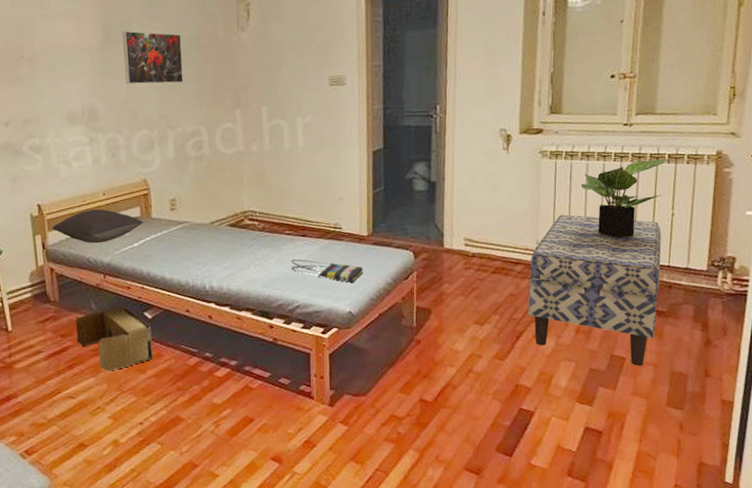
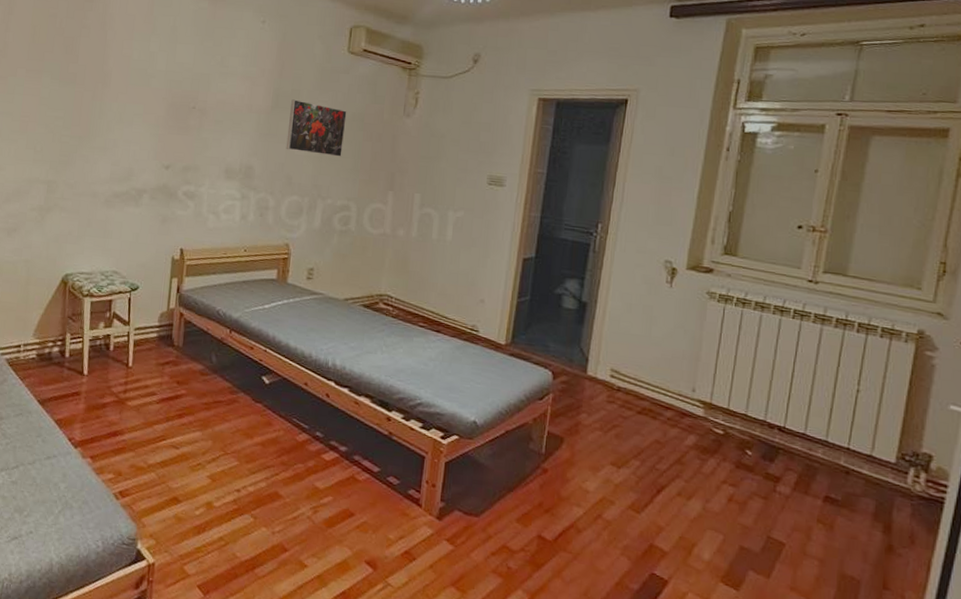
pillow: present [52,209,144,244] -> none [190,263,279,299]
cardboard box: present [75,306,153,372] -> none [191,365,266,429]
tote bag: present [290,259,363,283] -> none [419,354,495,391]
bench: present [528,214,661,367] -> none [673,364,842,558]
potted plant: present [580,158,670,236] -> none [750,323,860,406]

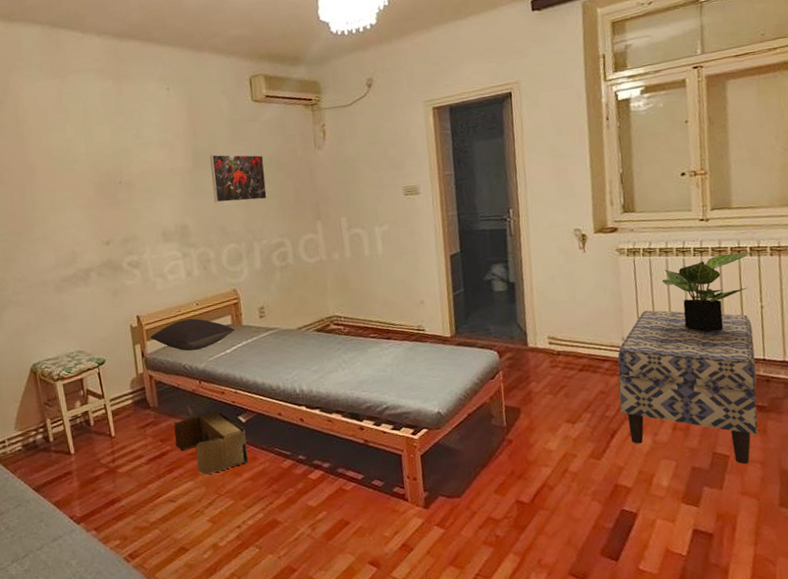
pillow: none [190,263,279,299] -> present [150,318,235,351]
cardboard box: none [191,365,266,429] -> present [174,410,249,475]
bench: none [673,364,842,558] -> present [617,310,758,465]
potted plant: none [750,323,860,406] -> present [662,251,753,330]

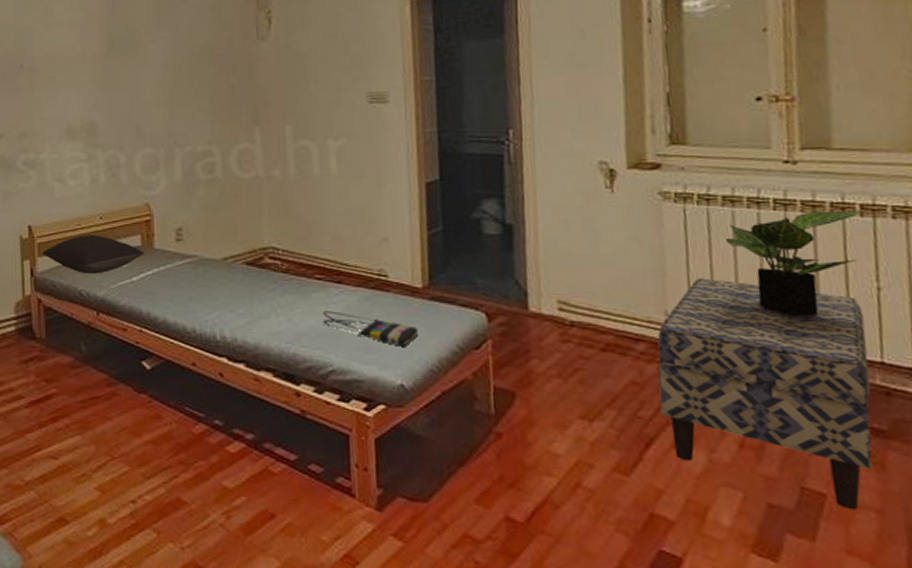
cardboard box: present [174,410,249,475] -> none [62,351,151,431]
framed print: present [210,154,267,203] -> none [128,40,194,98]
tote bag: none [377,361,449,383] -> present [322,311,418,347]

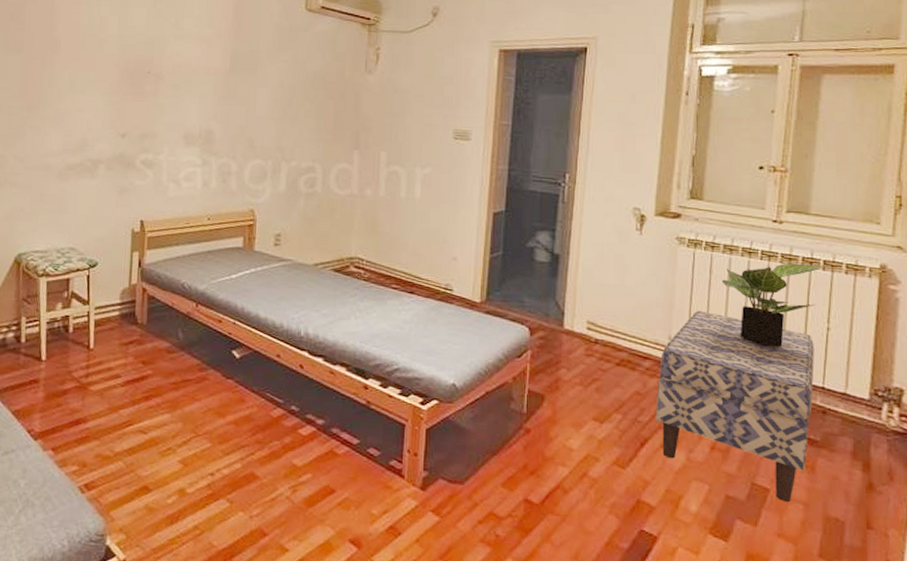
pillow: present [42,235,145,274] -> none [151,233,245,270]
tote bag: present [322,311,418,347] -> none [394,317,472,352]

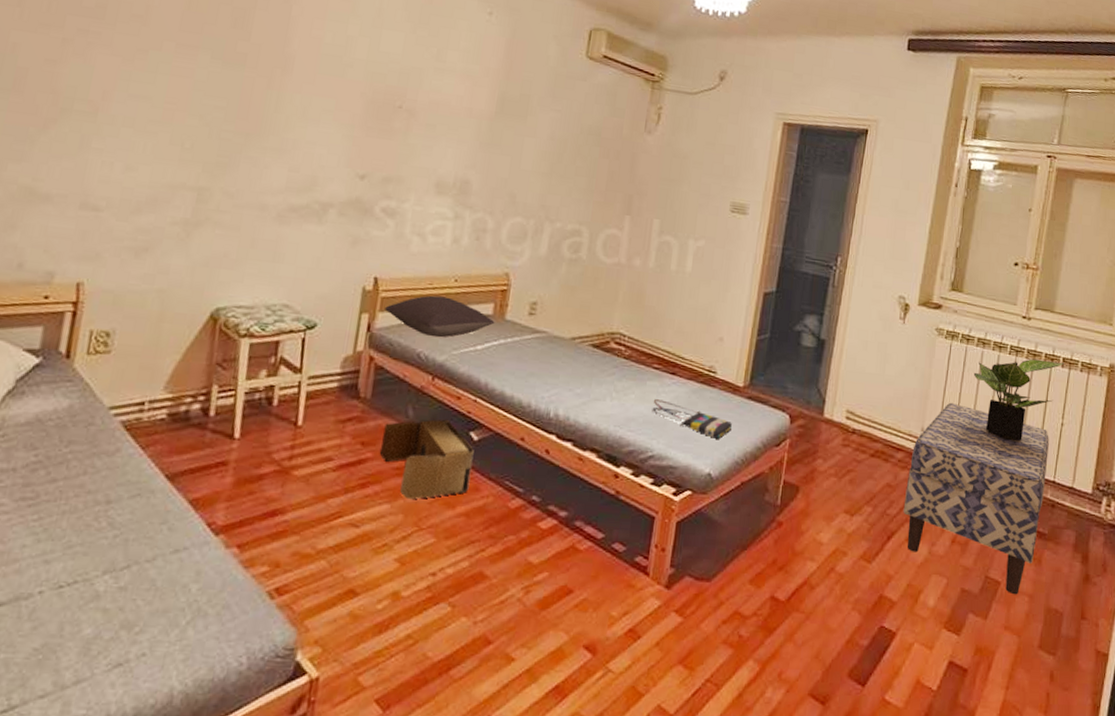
pillow: none [151,233,245,270] -> present [385,295,495,338]
cardboard box: none [158,340,237,410] -> present [379,419,474,500]
tote bag: none [394,317,472,352] -> present [652,399,732,439]

